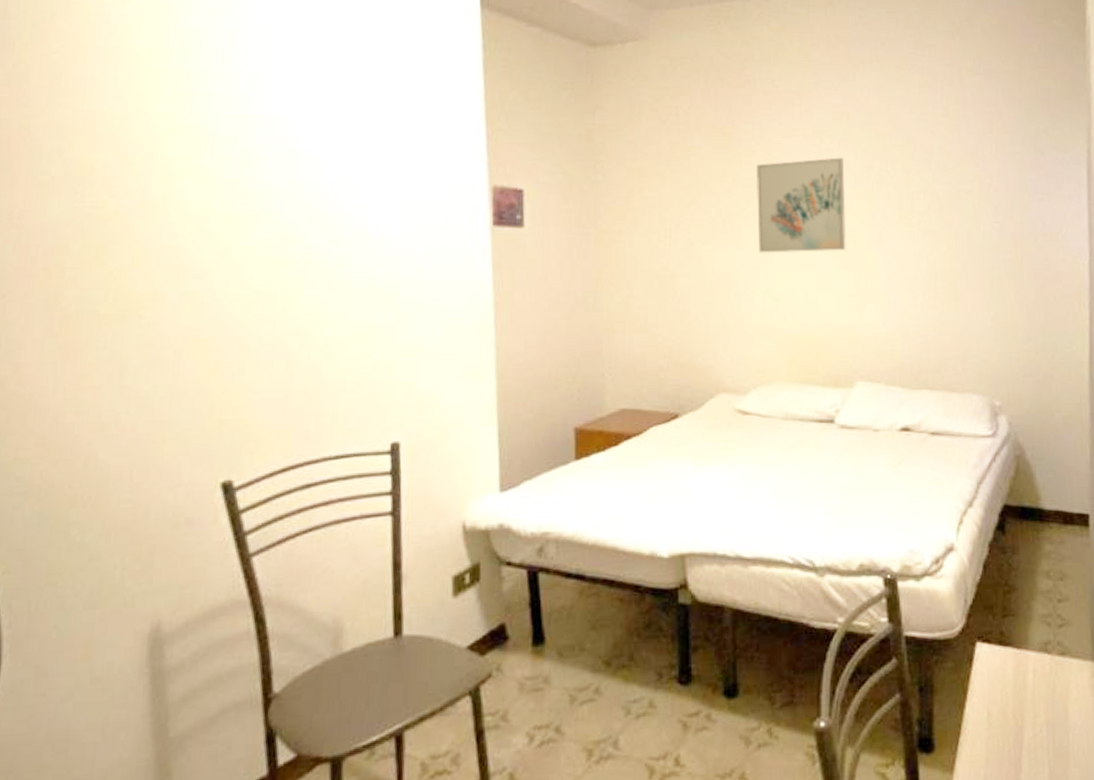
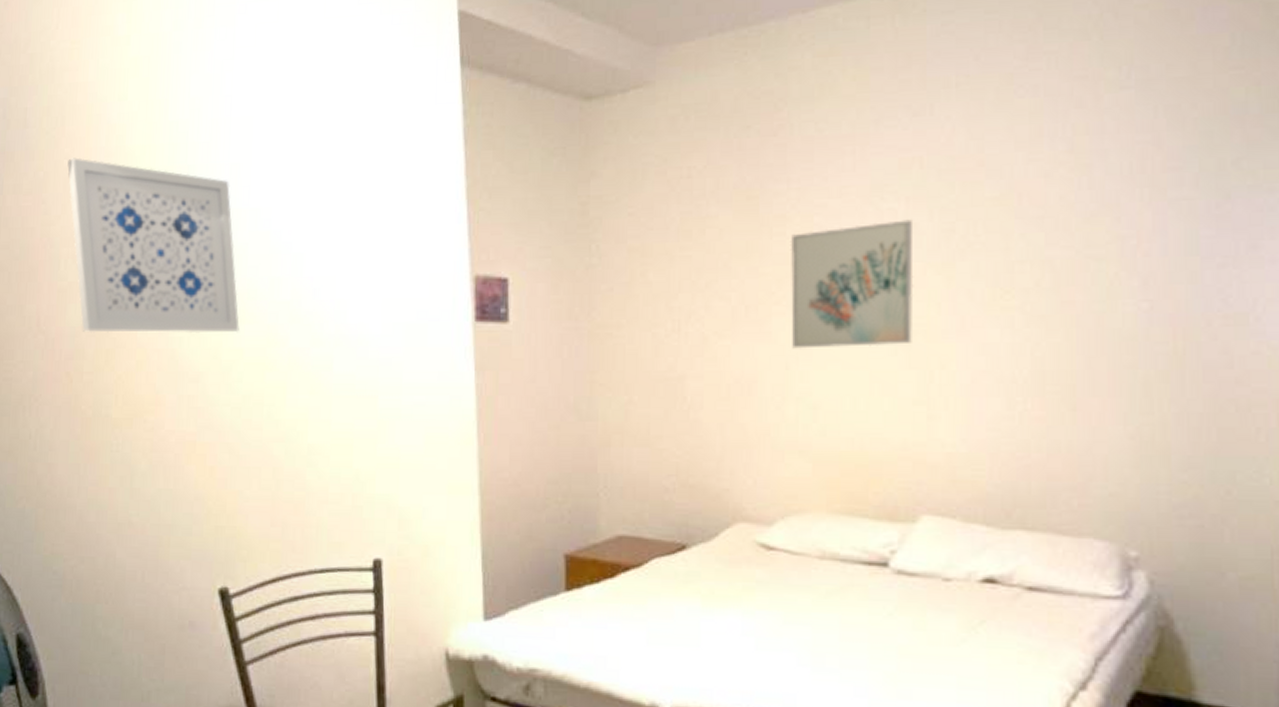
wall art: none [56,53,253,232] -> present [67,157,240,334]

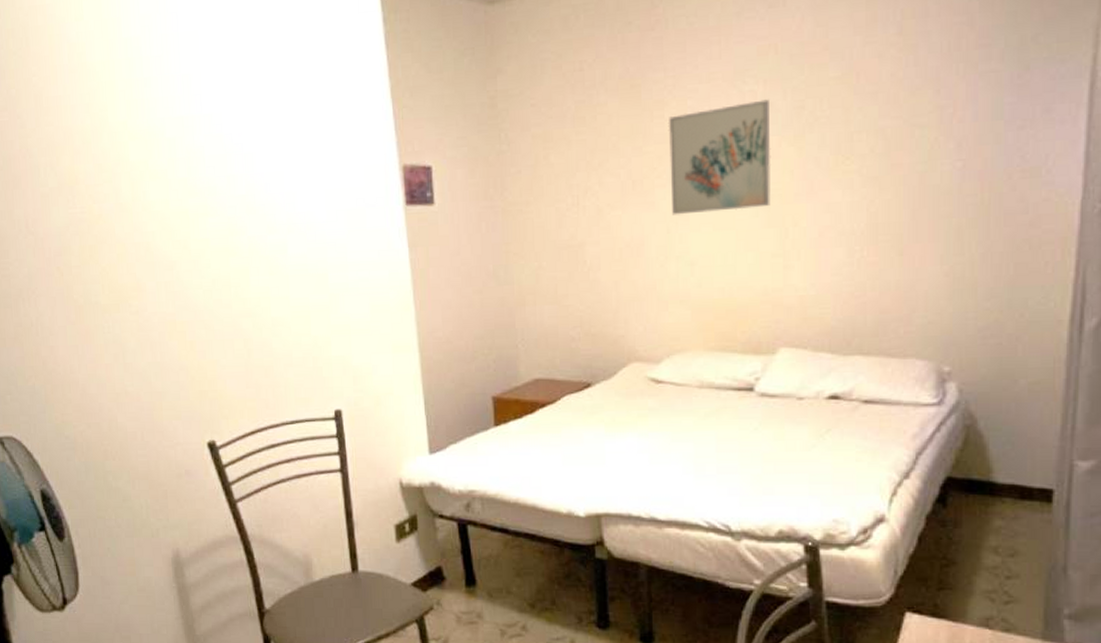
wall art: present [67,157,240,334] -> none [36,75,204,232]

